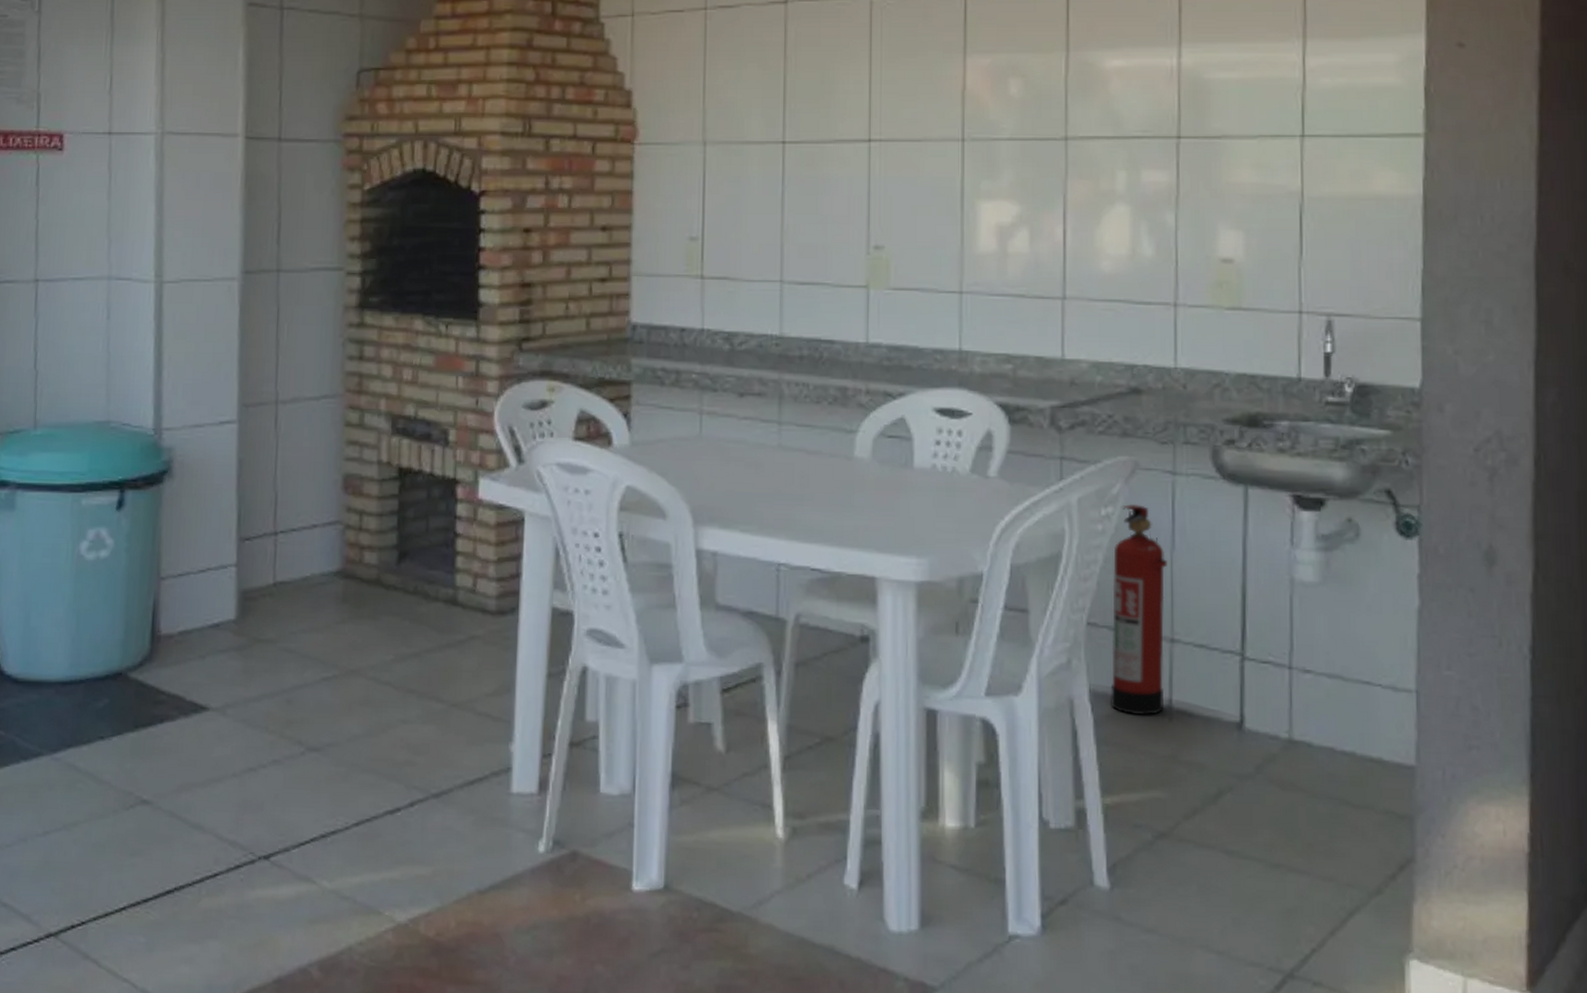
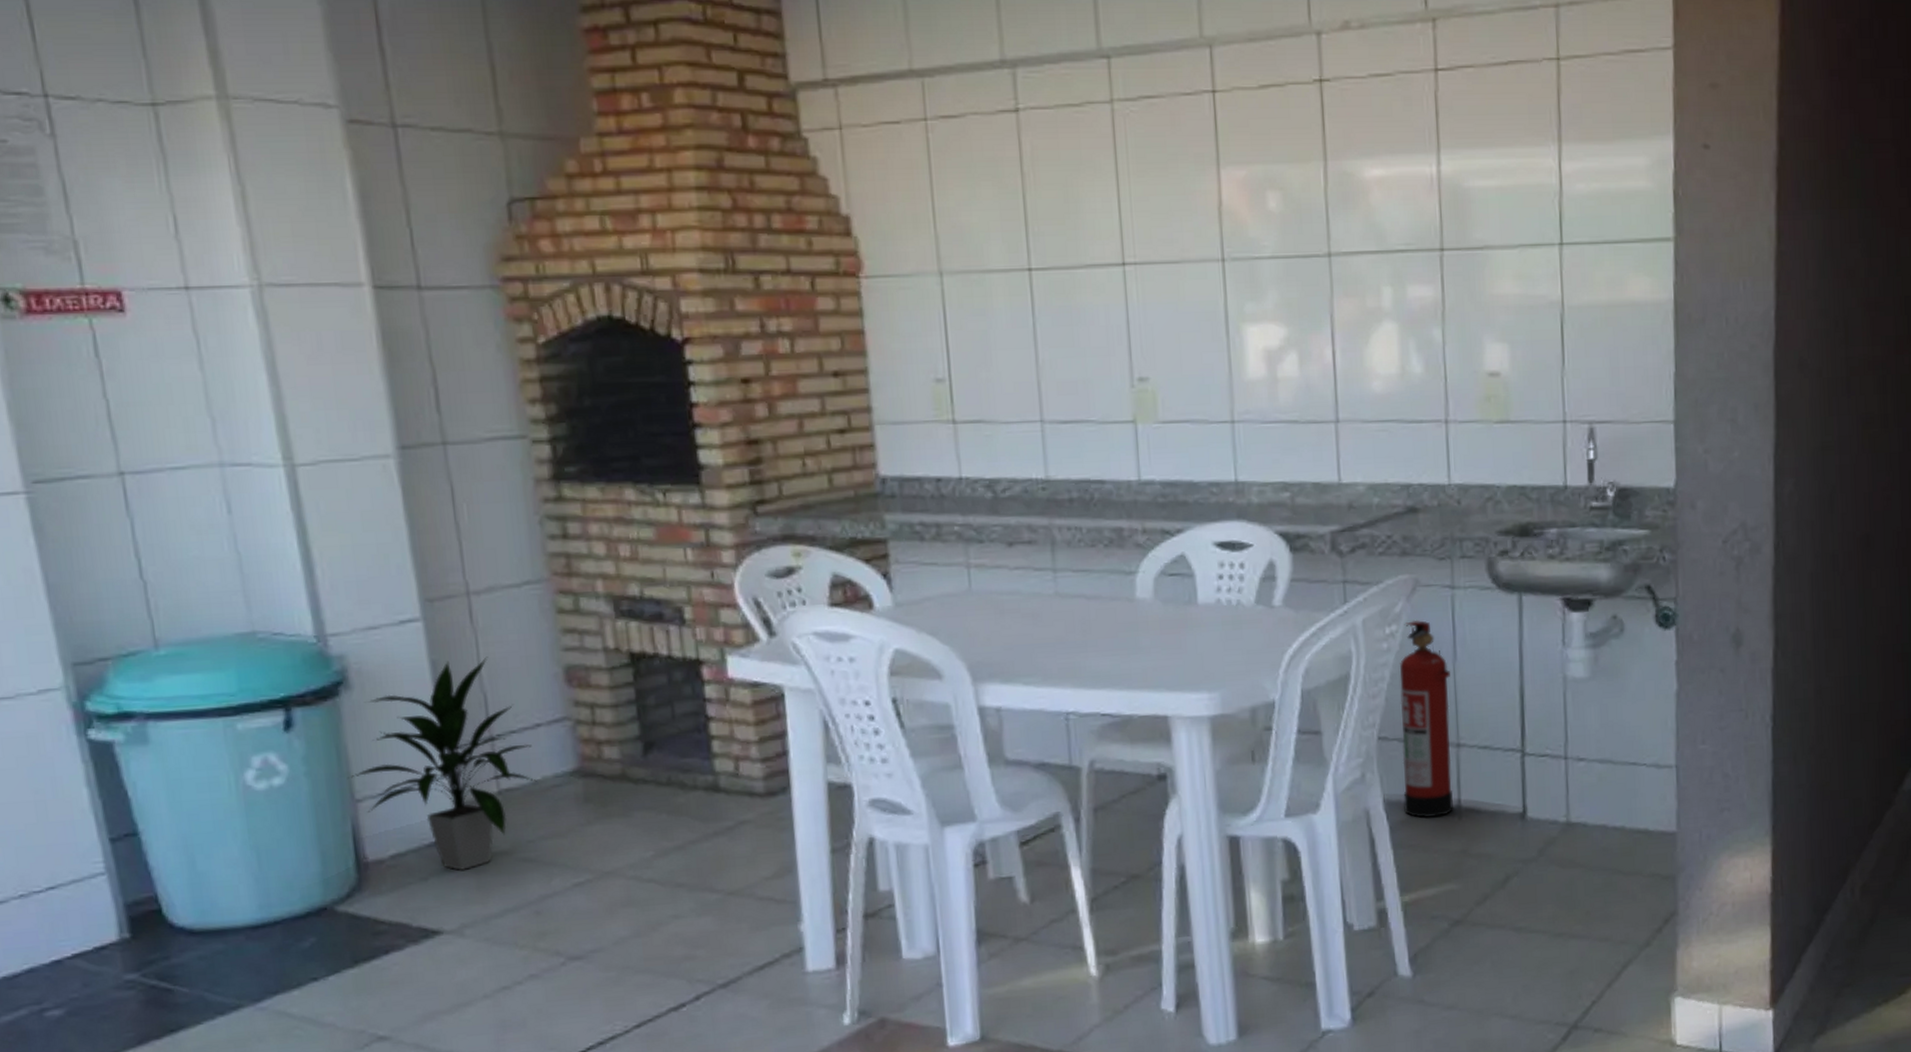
indoor plant: none [158,460,307,654] -> present [348,656,537,872]

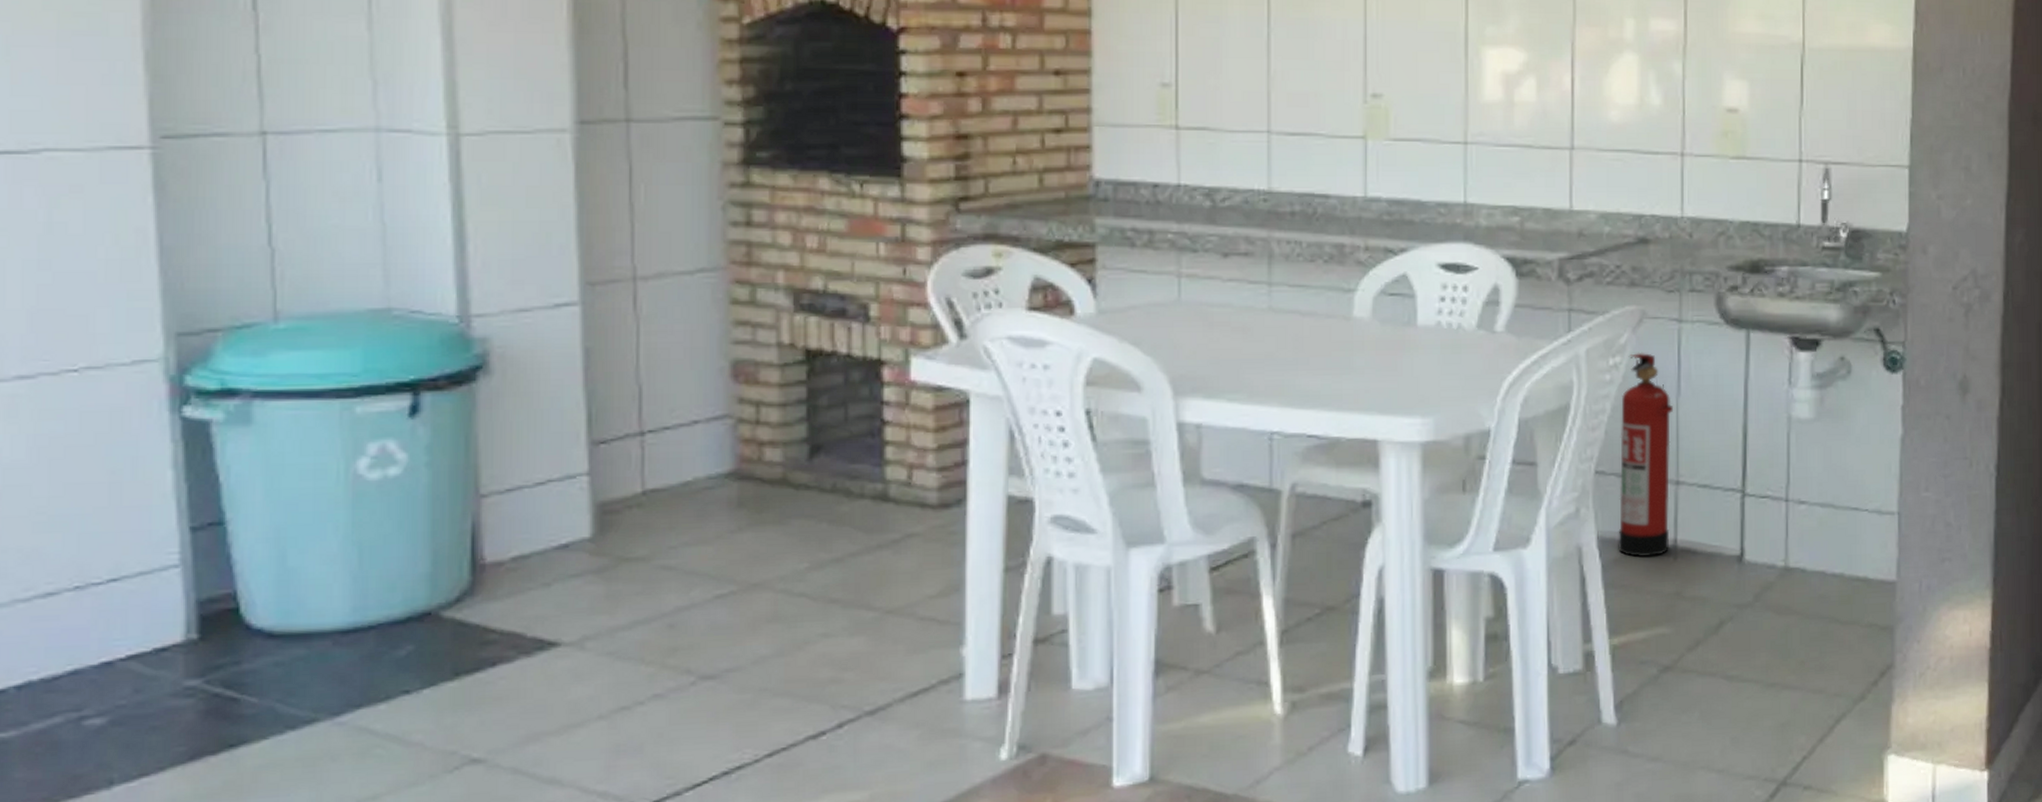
indoor plant: present [348,656,537,872] -> none [475,346,687,578]

